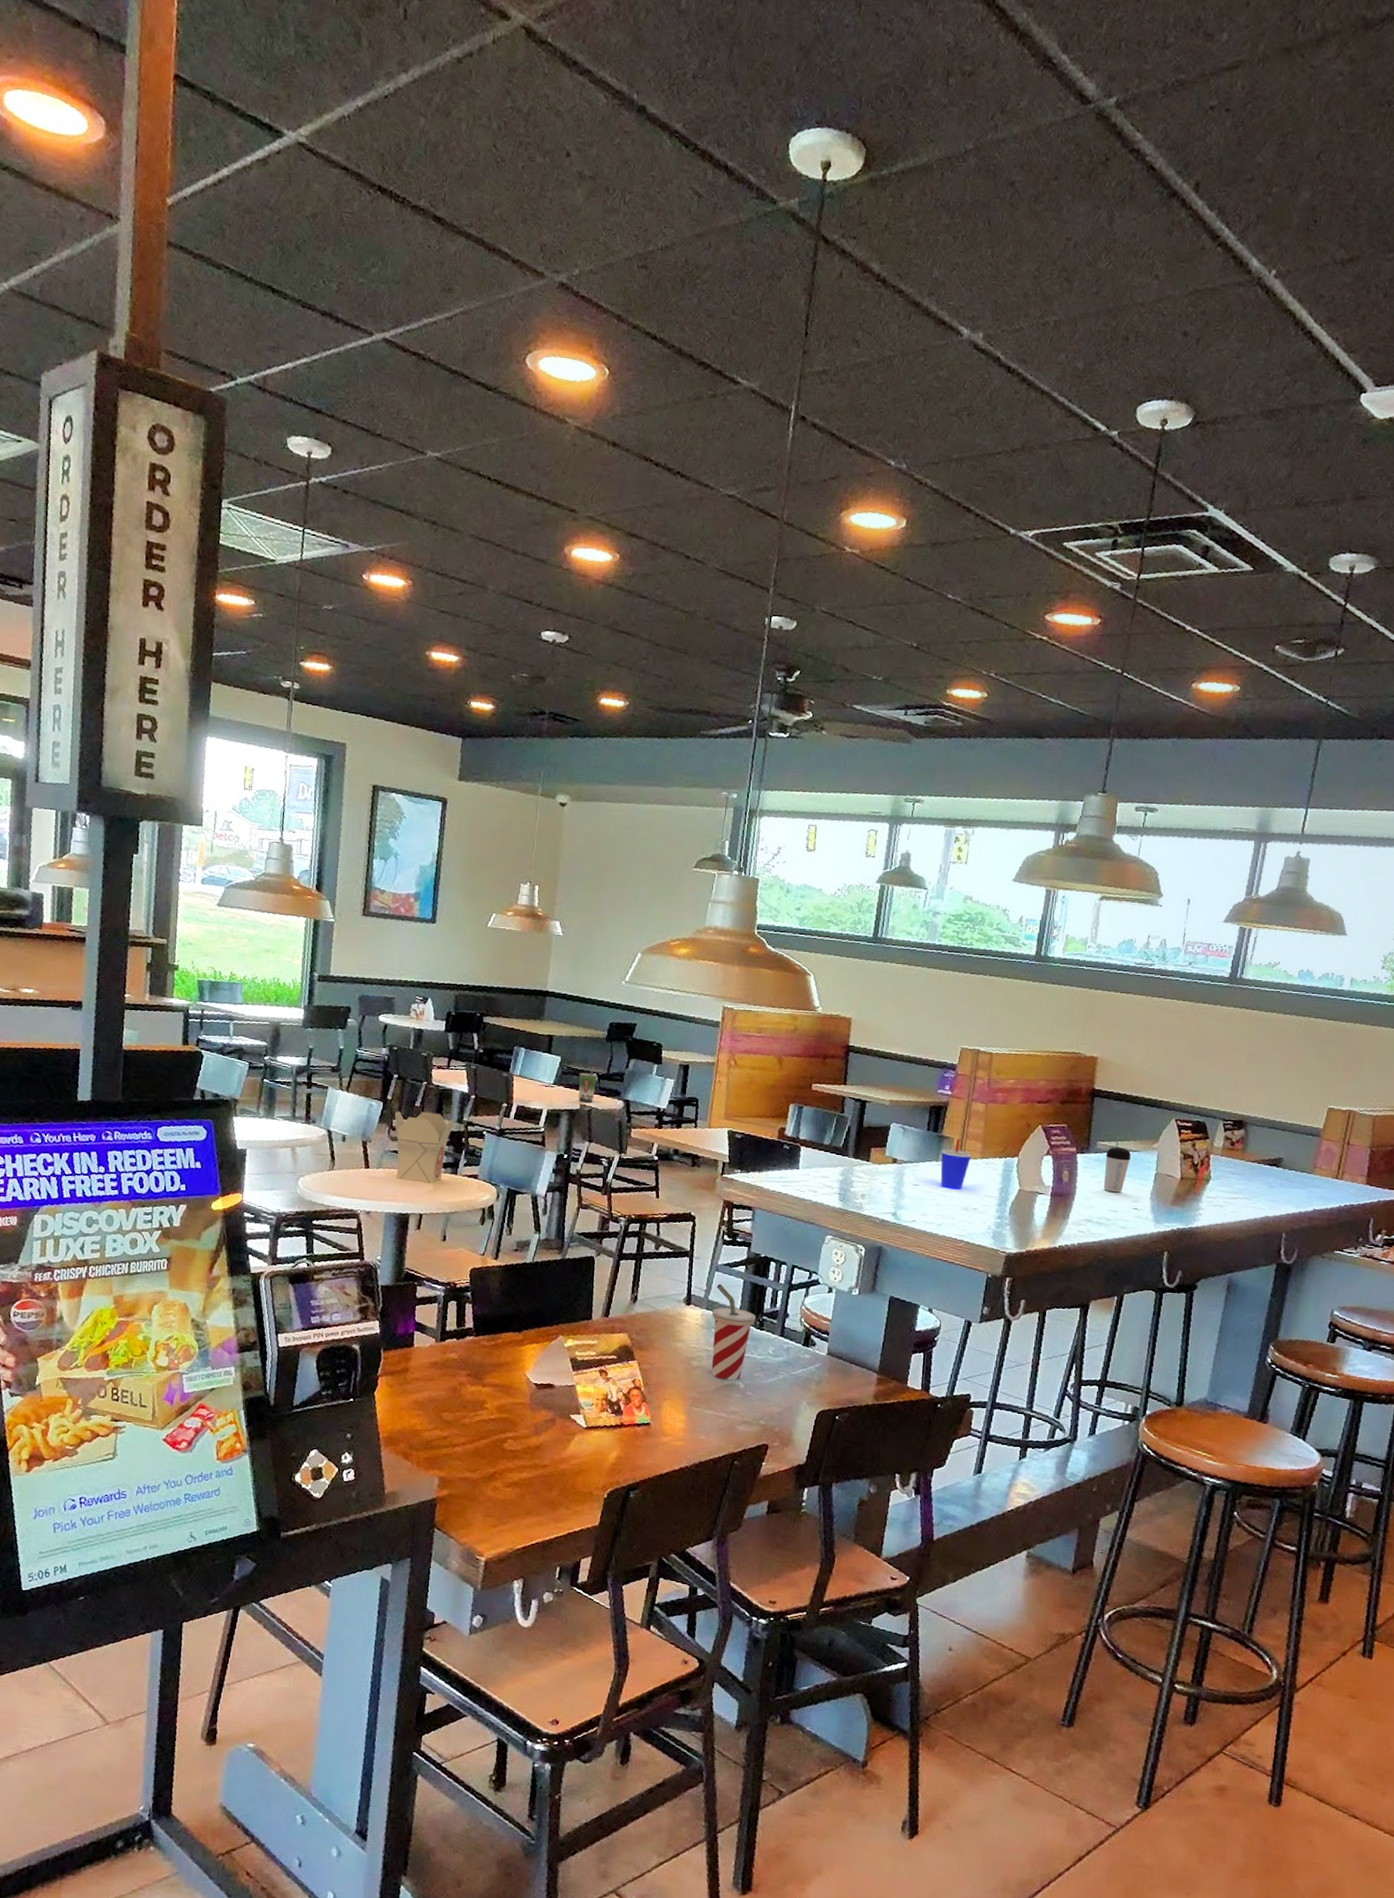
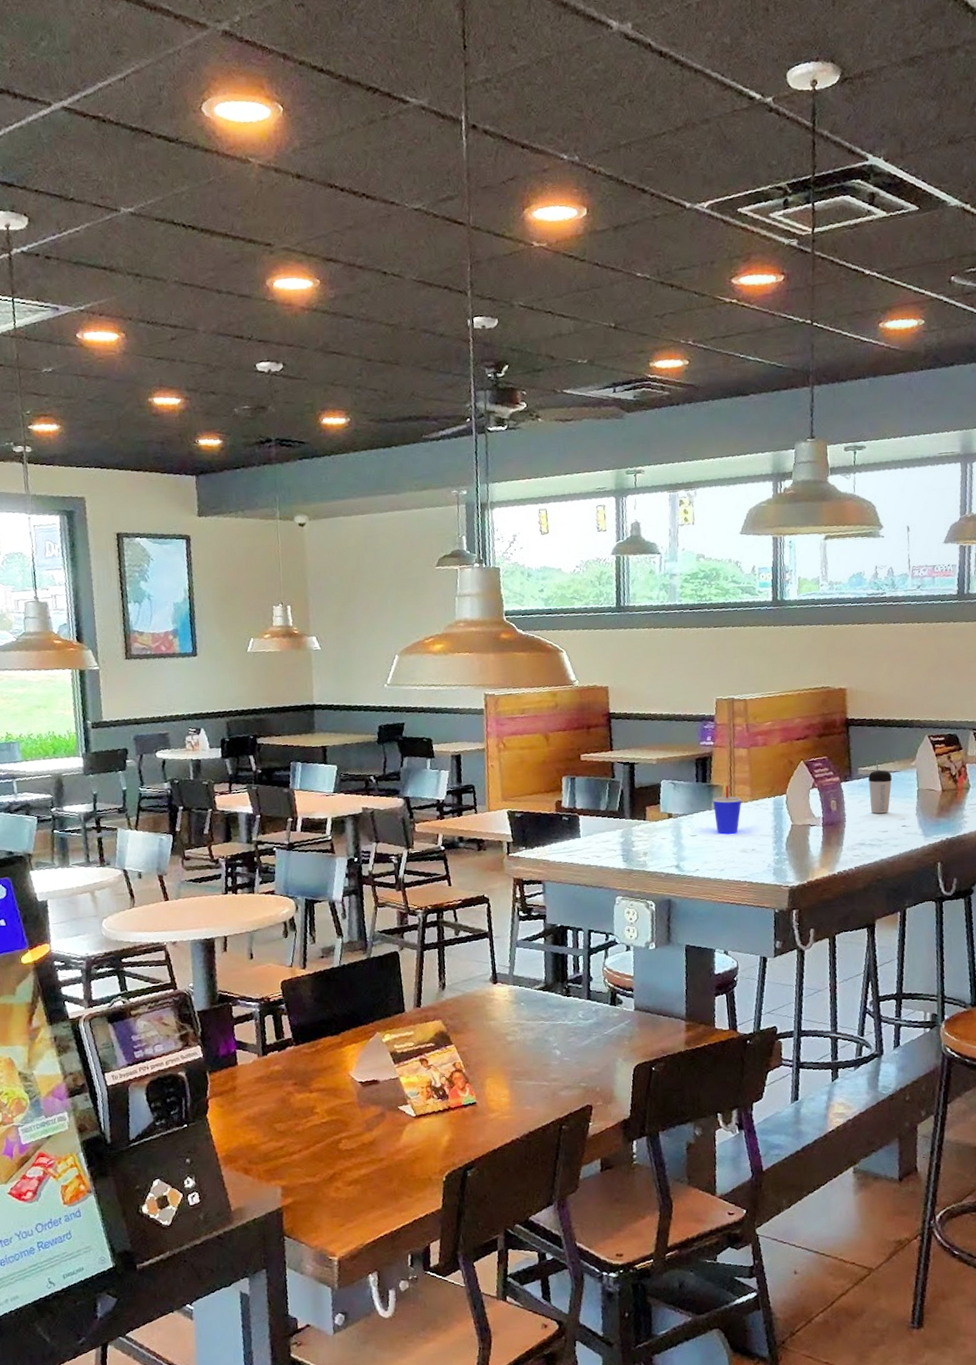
takeout container: present [394,1110,455,1183] -> none [185,837,244,907]
beverage cup: present [579,1066,598,1104] -> none [357,769,375,807]
beverage cup: present [711,1283,756,1381] -> none [519,958,562,1050]

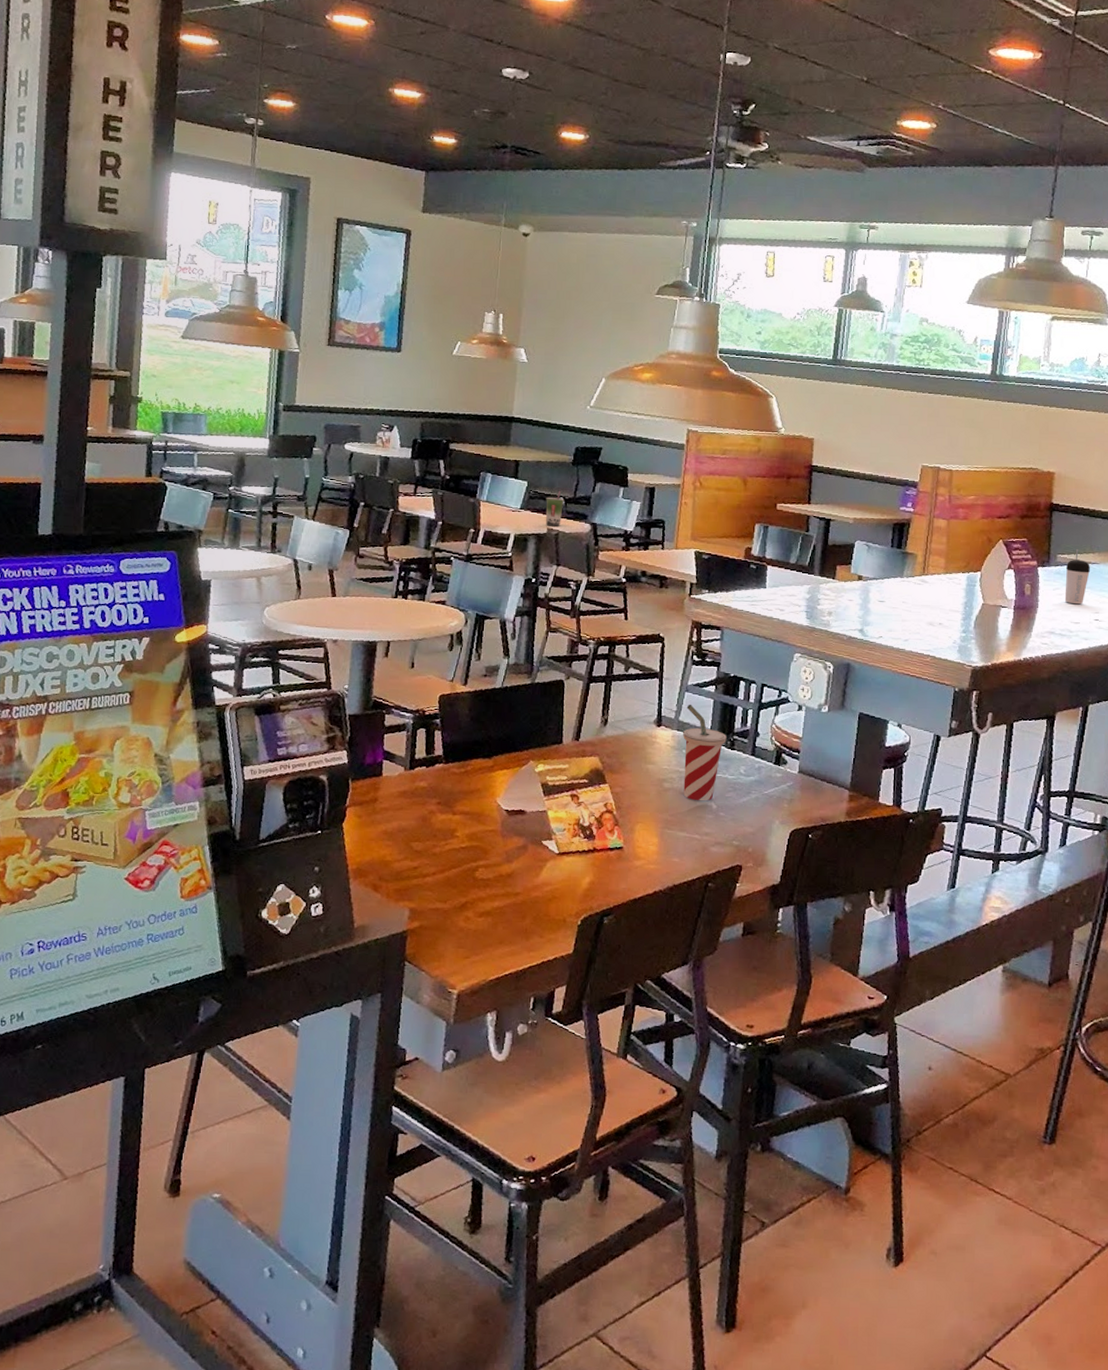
beverage cup: none [357,769,375,807] -> present [546,490,565,528]
beverage cup: none [519,958,562,1050] -> present [683,704,727,801]
beverage cup: present [713,785,742,834] -> none [905,554,935,605]

